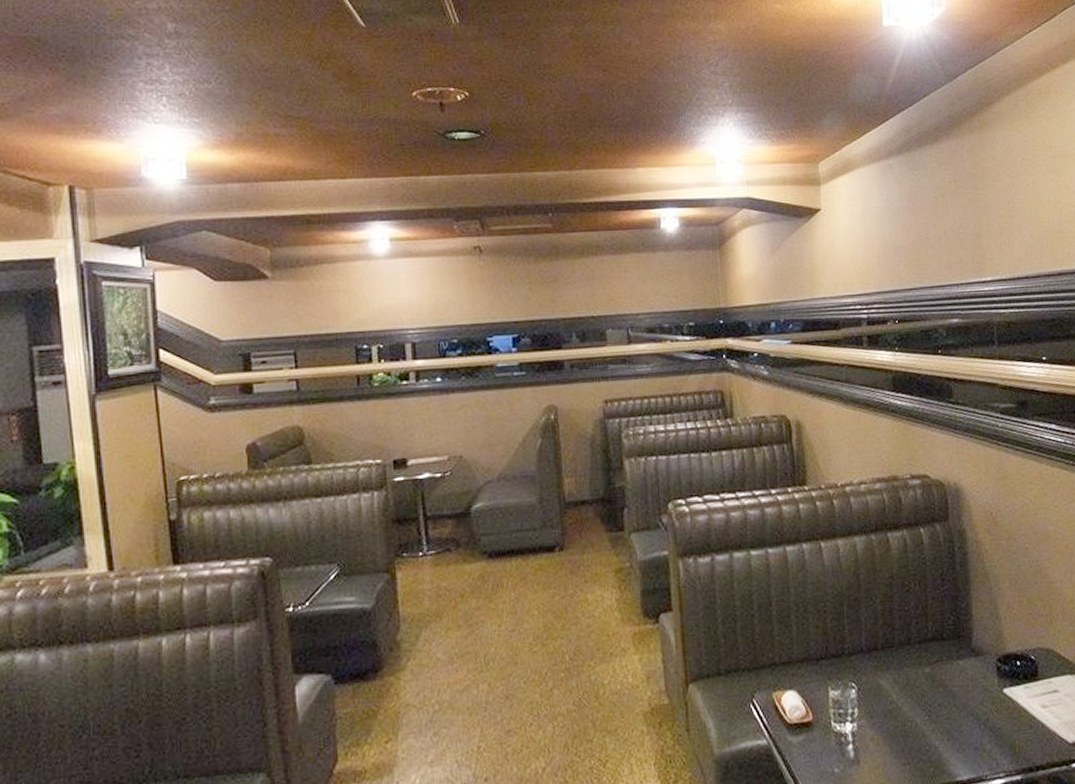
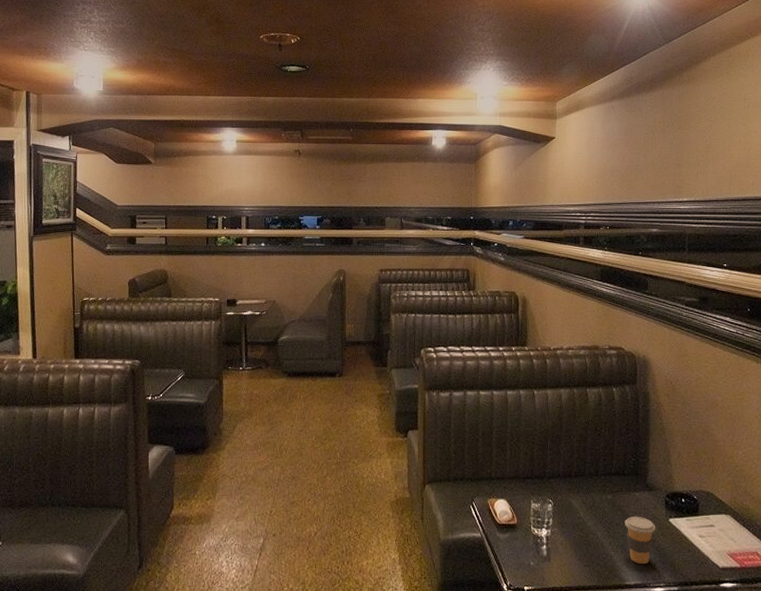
coffee cup: none [949,690,988,753] -> present [625,516,656,565]

